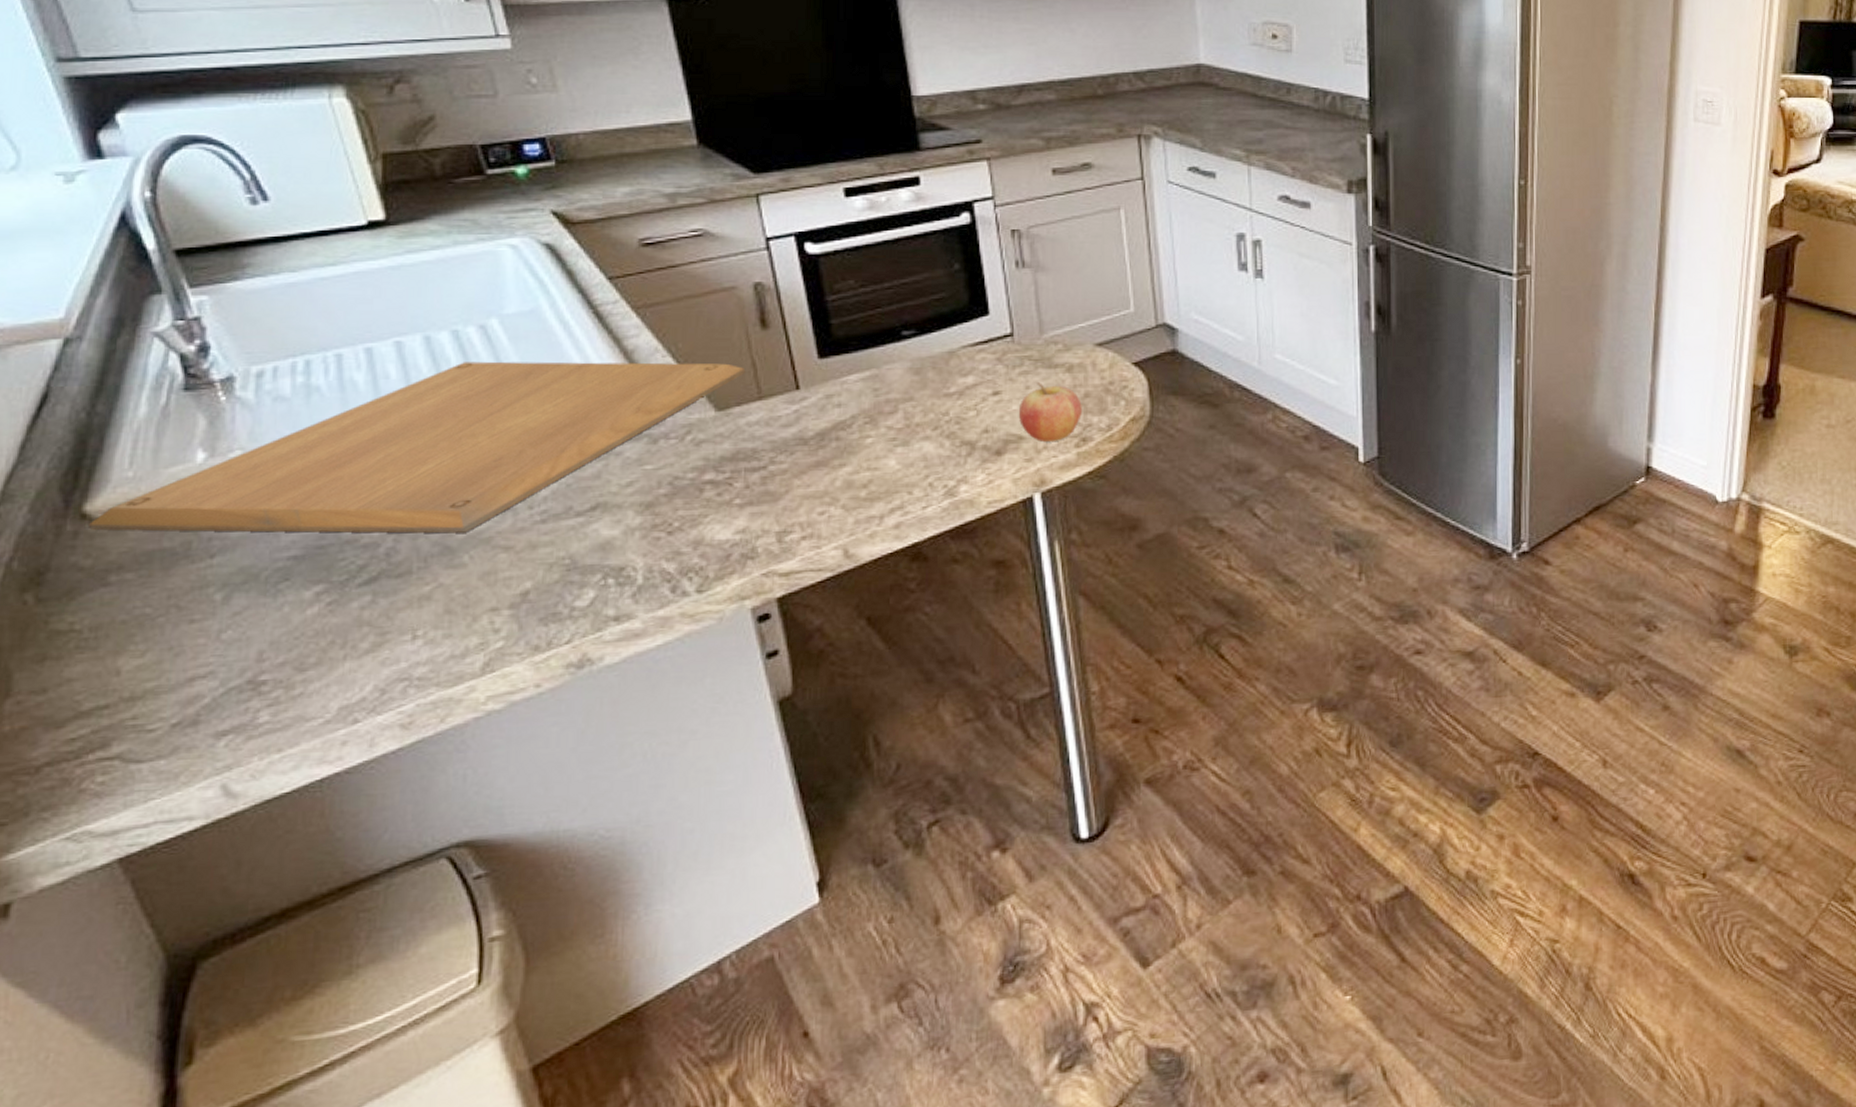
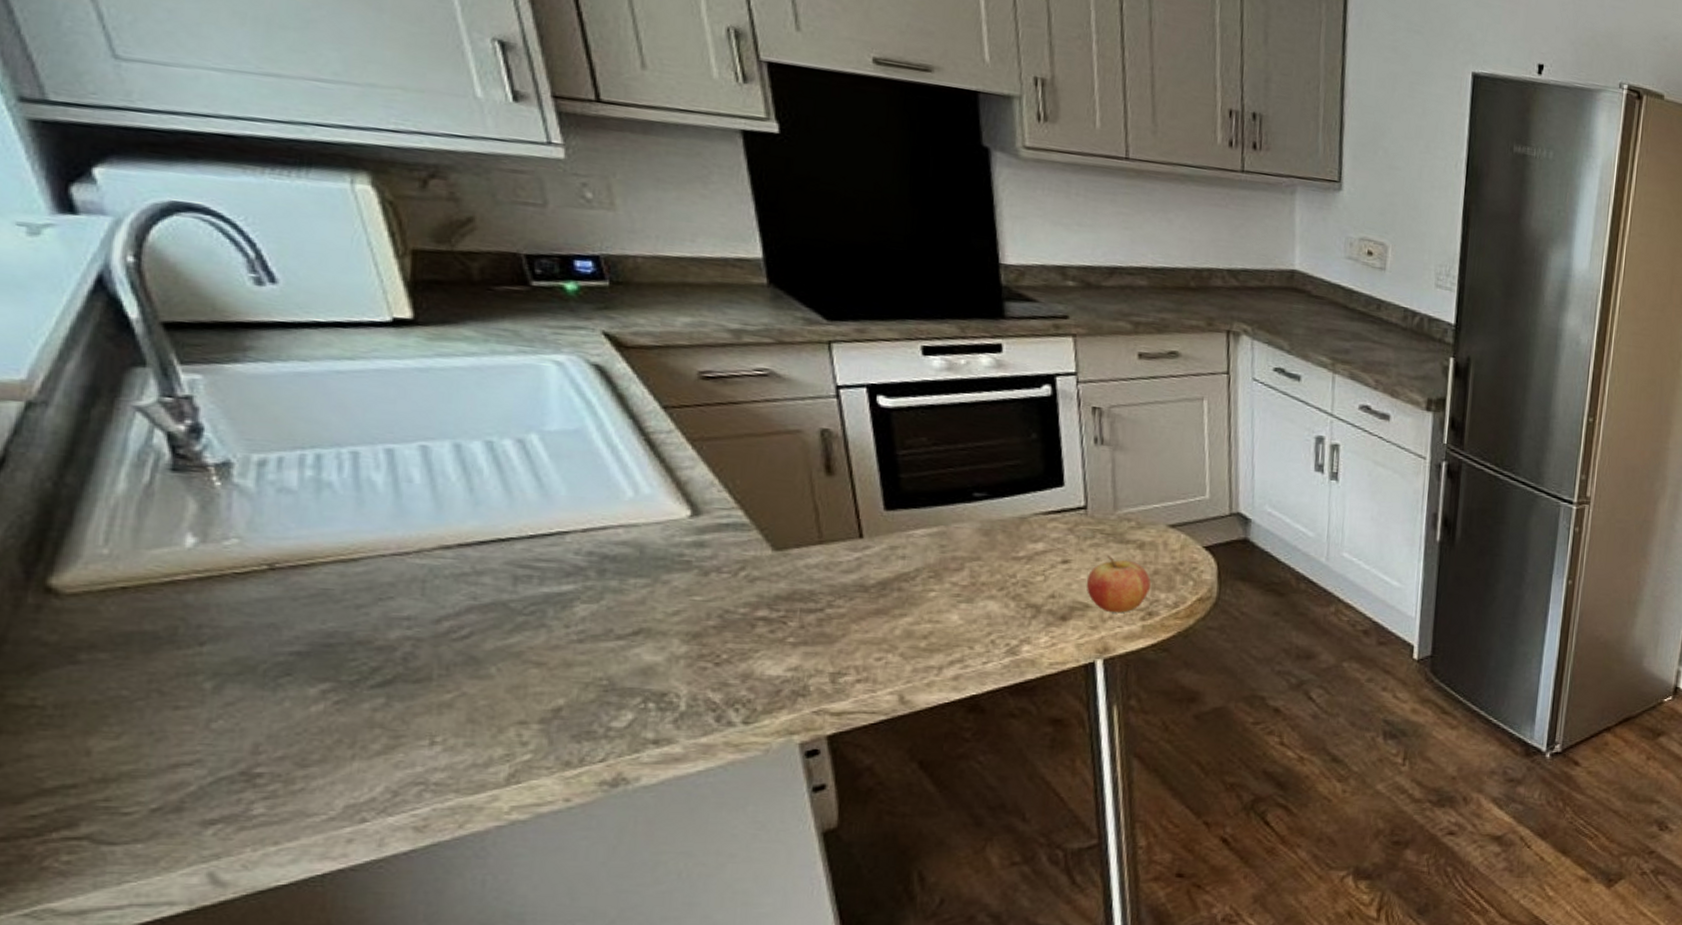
chopping board: present [87,361,746,534] -> none [53,474,807,645]

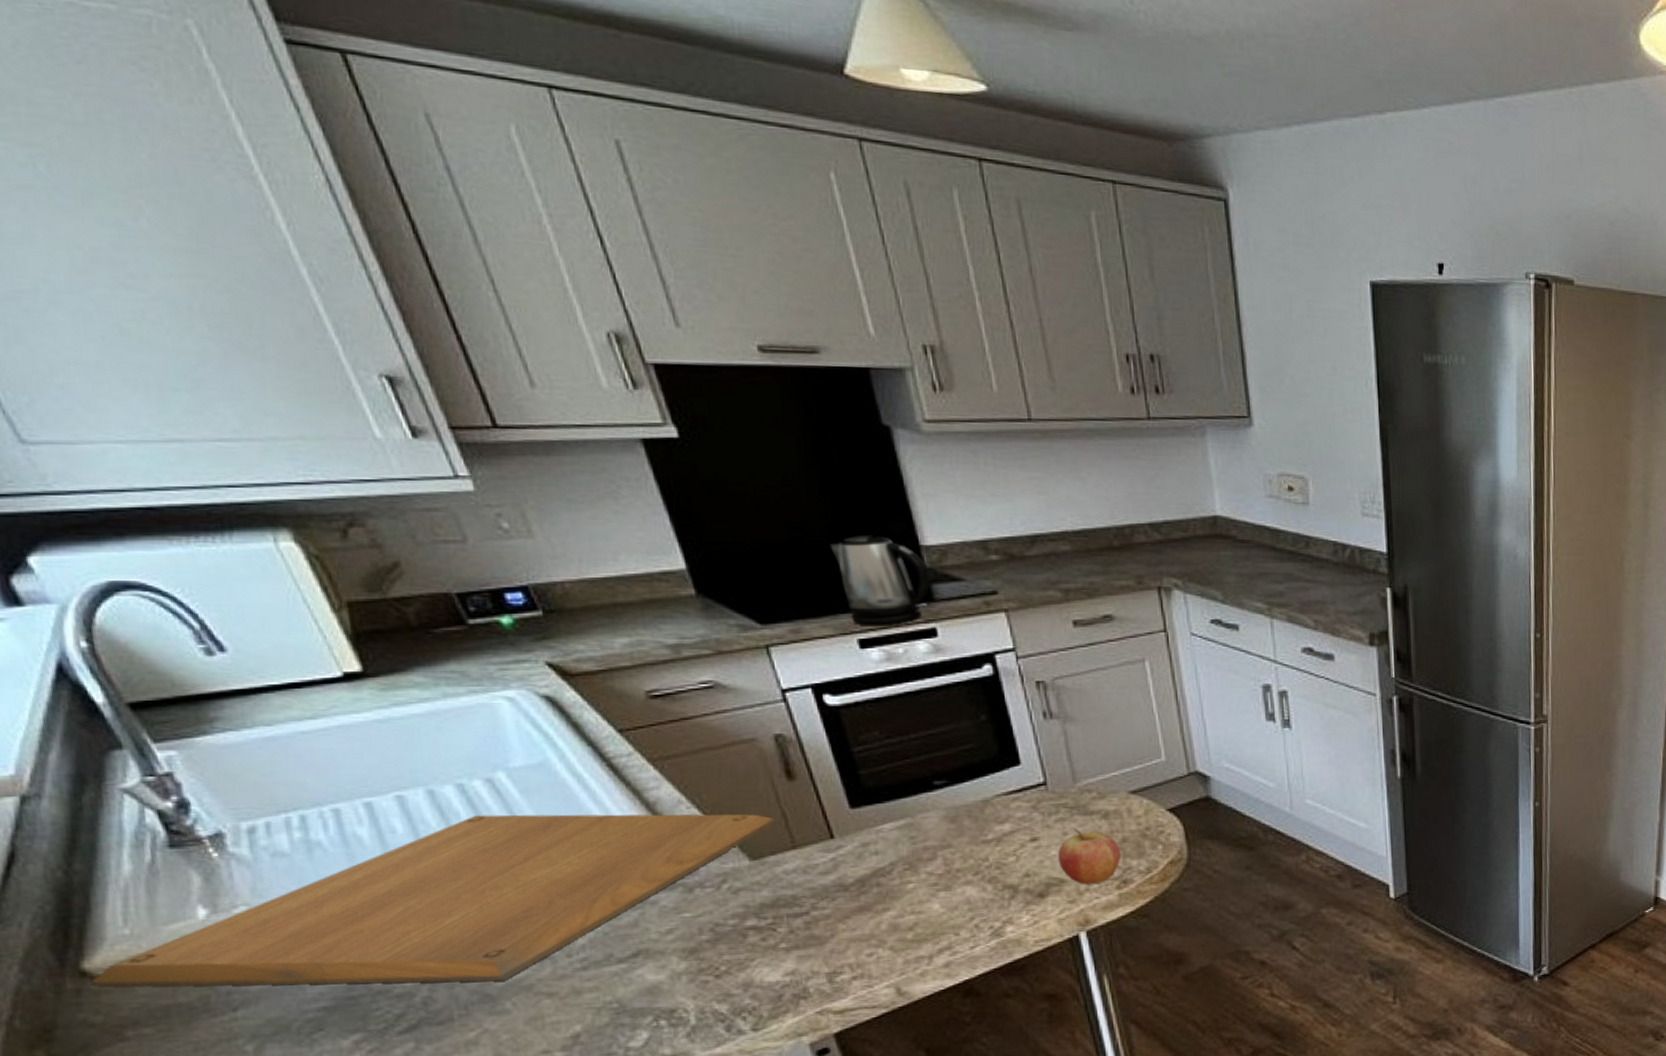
chopping board: none [53,474,807,645] -> present [90,814,776,988]
kettle: none [910,246,1004,336] -> present [830,534,930,625]

